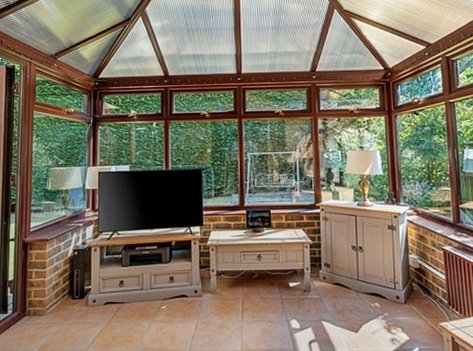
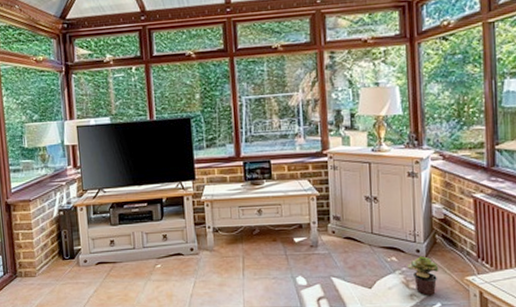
potted plant: none [389,302,416,340] -> present [407,256,439,295]

